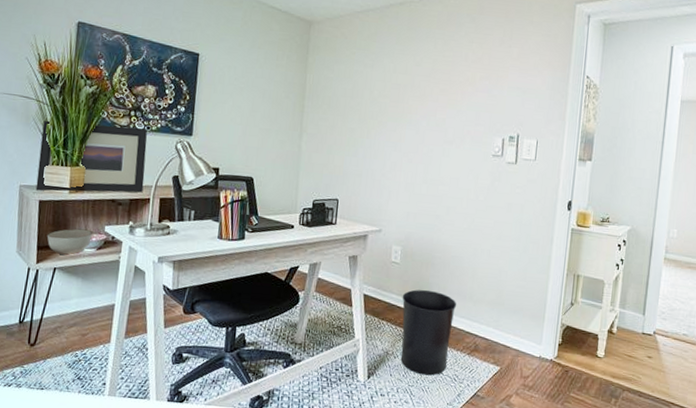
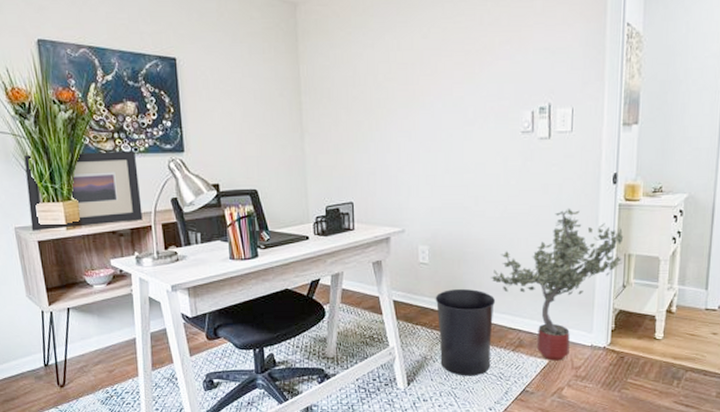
bowl: present [47,228,93,256] -> none [53,265,100,295]
potted tree: none [454,227,574,369] -> present [491,208,624,361]

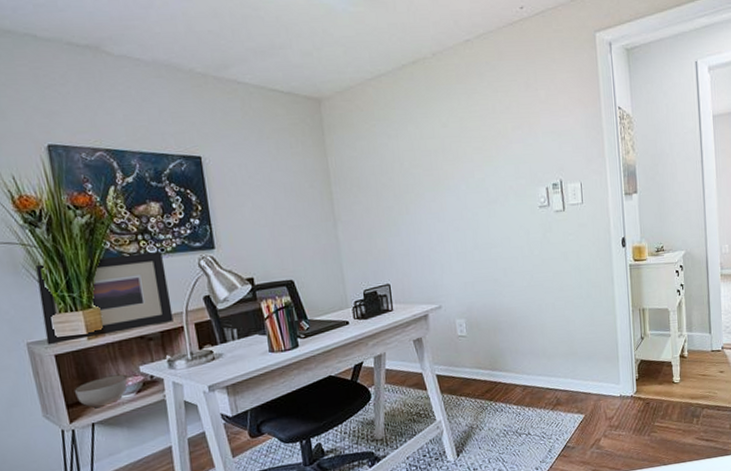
bowl: none [53,265,100,295] -> present [74,374,128,409]
waste bin: present [435,288,496,376] -> none [475,355,533,440]
potted tree: present [491,208,624,361] -> none [525,271,639,415]

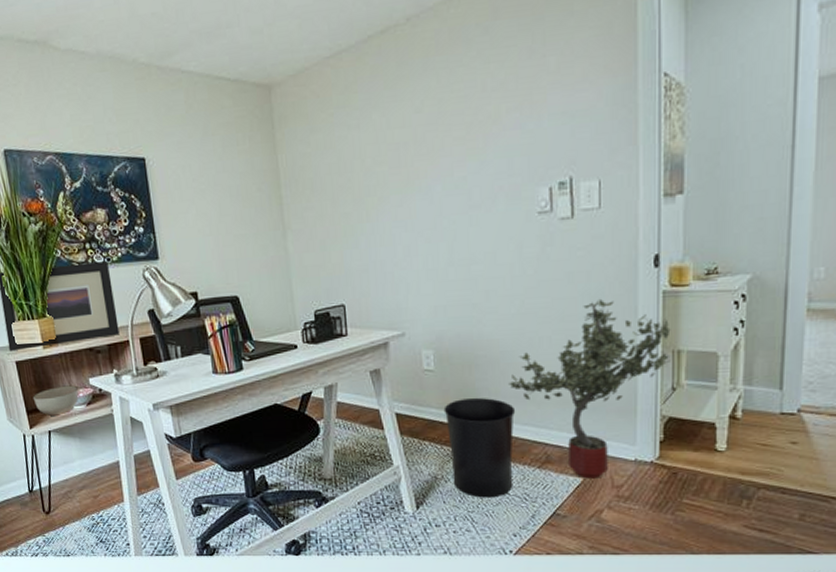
waste bin: none [475,355,533,440] -> present [443,397,516,498]
potted tree: none [525,271,639,415] -> present [509,298,671,479]

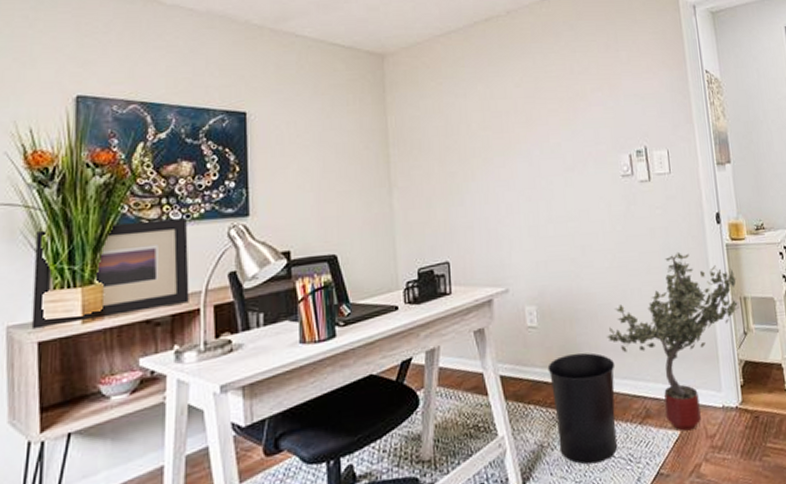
bowl: present [32,385,79,417] -> none [53,368,123,414]

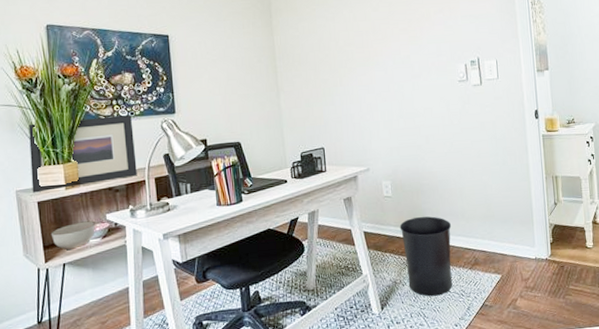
bowl: none [53,368,123,414] -> present [51,221,96,251]
potted tree: present [607,251,740,431] -> none [445,140,552,275]

